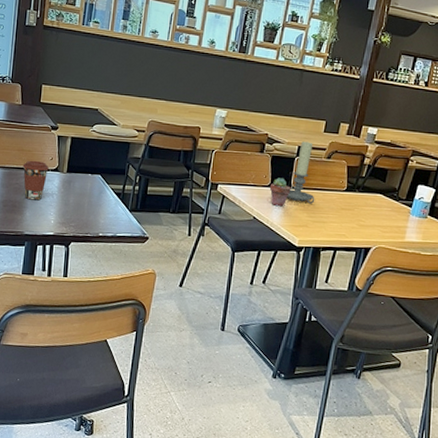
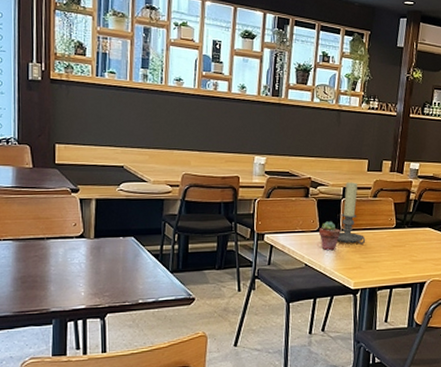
coffee cup: present [22,160,50,201] -> none [40,228,74,273]

